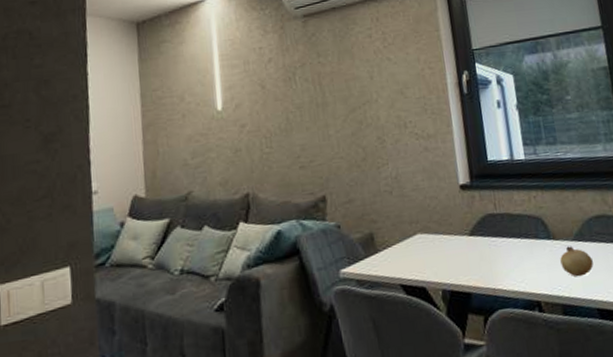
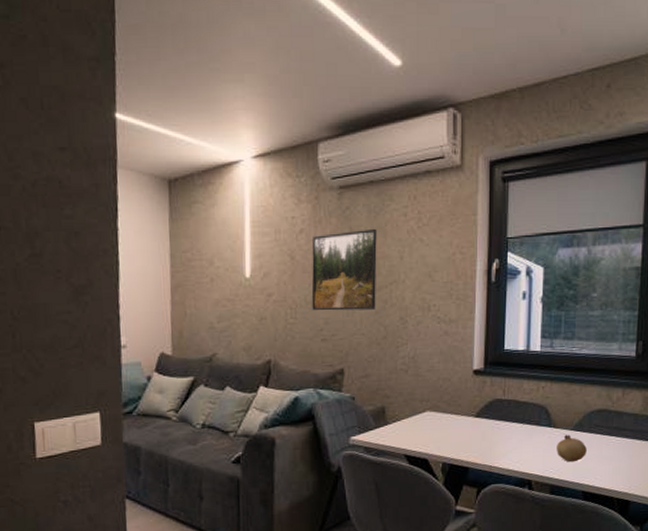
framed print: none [281,51,352,137] -> present [311,228,377,311]

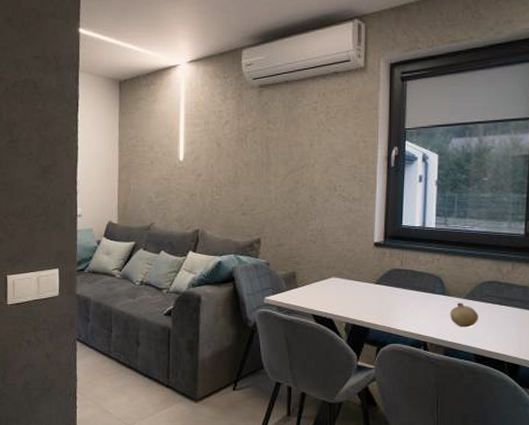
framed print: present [311,228,377,311] -> none [234,120,290,189]

